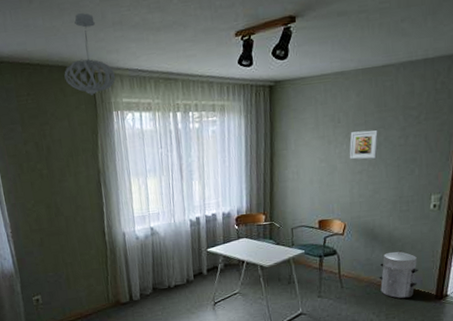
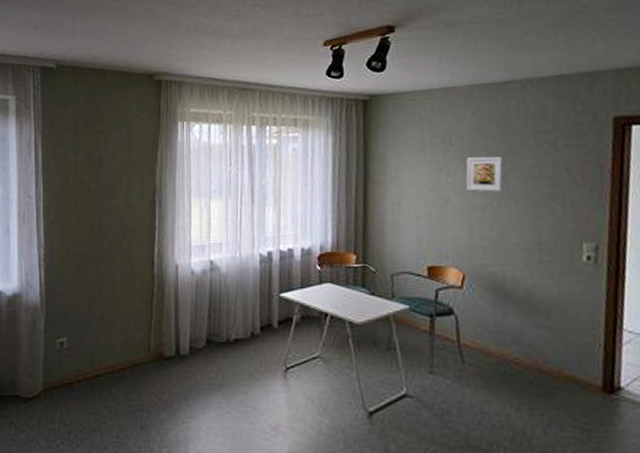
pendant light: present [64,13,115,96] -> none [128,19,184,104]
waste bin: present [379,250,418,299] -> none [515,316,574,388]

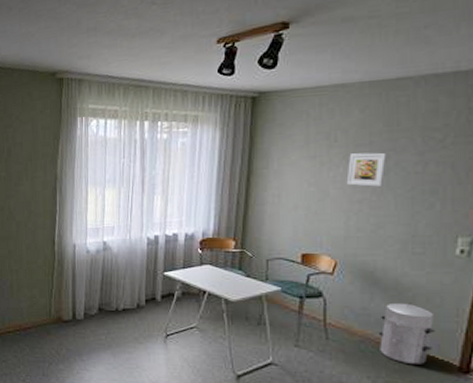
waste bin: none [515,316,574,388] -> present [378,302,435,366]

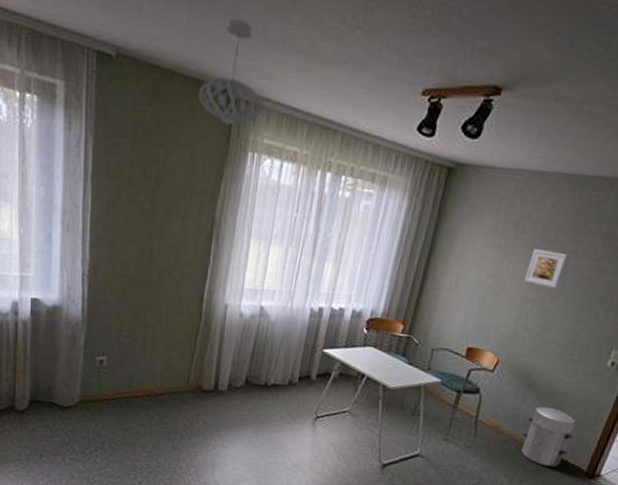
pendant light: none [33,19,83,100] -> present [198,18,261,126]

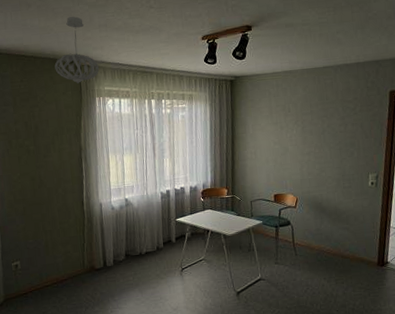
waste bin: present [521,406,575,468] -> none [328,222,362,266]
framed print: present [524,249,567,288] -> none [298,118,322,143]

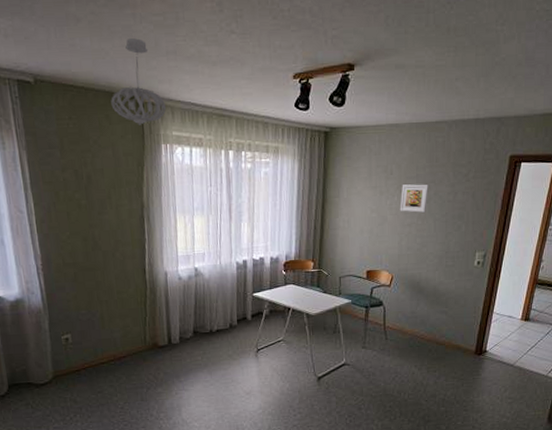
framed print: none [298,118,322,143] -> present [399,184,428,213]

